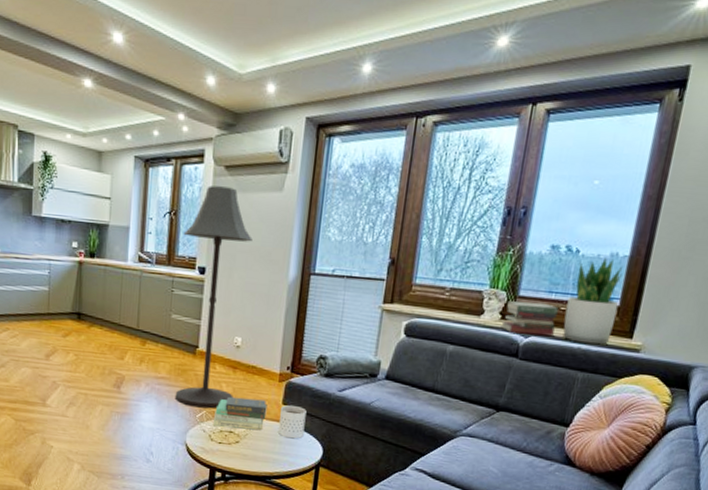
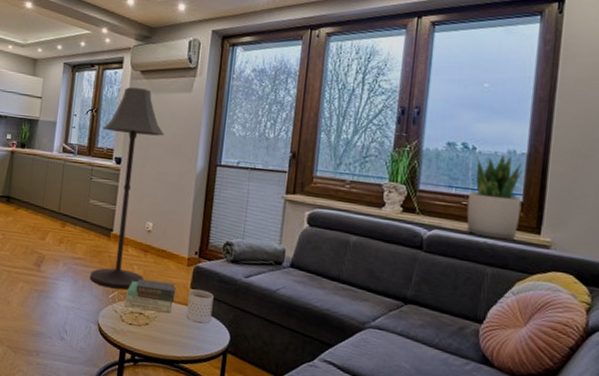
books: present [501,301,558,337] -> none [403,194,460,230]

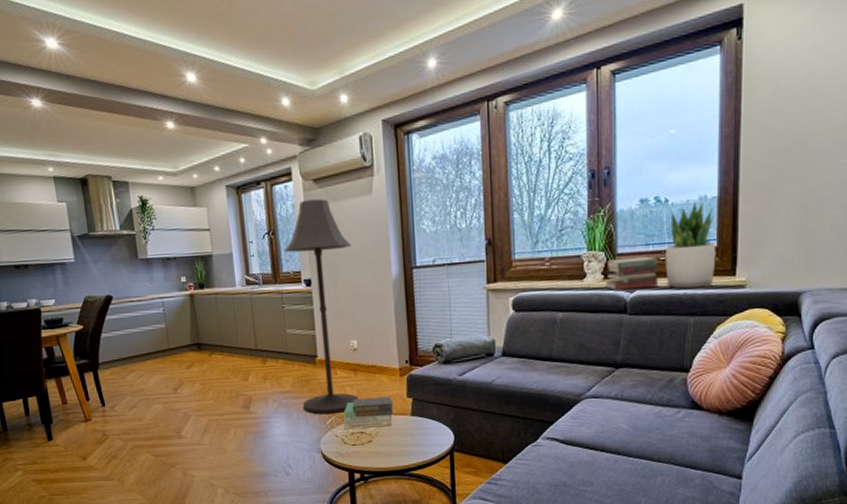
mug: present [187,289,214,324] -> none [405,397,433,429]
books: none [403,194,460,230] -> present [605,256,658,291]

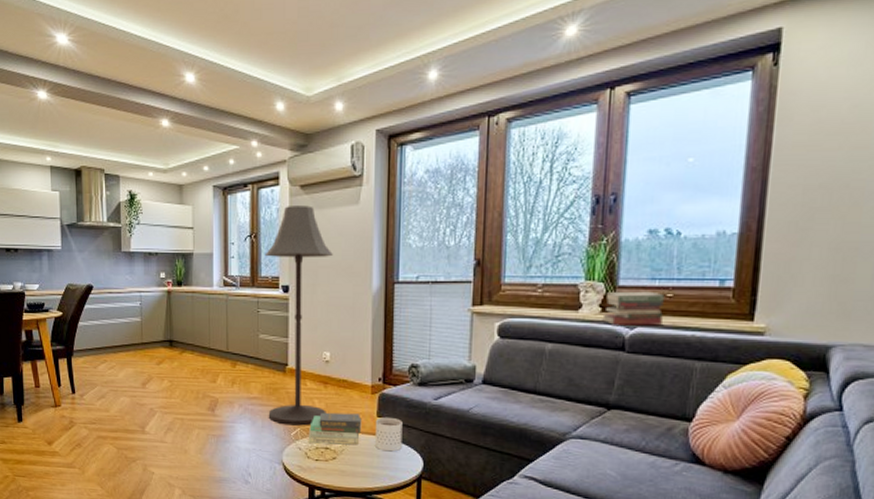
mug: none [405,397,433,429] -> present [374,417,403,452]
planter: present [665,202,715,289] -> none [672,238,733,330]

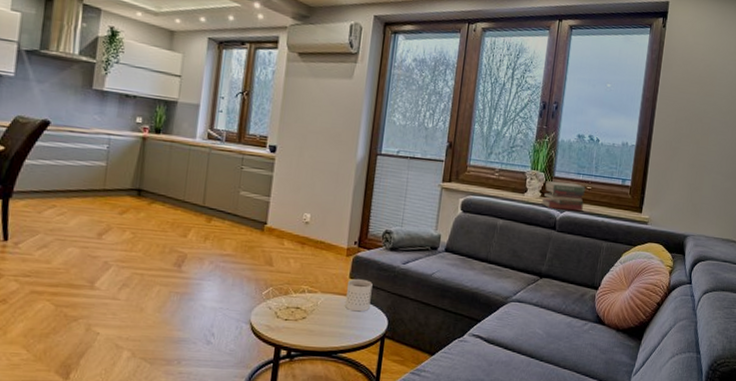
floor lamp: present [264,205,333,426] -> none [240,69,323,285]
books: present [308,412,362,445] -> none [279,272,335,305]

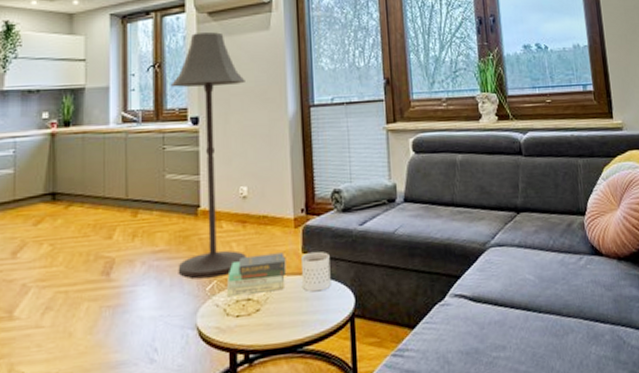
floor lamp: none [240,69,323,285] -> present [170,32,246,279]
books: none [279,272,335,305] -> present [226,252,287,296]
books: present [541,181,585,212] -> none [499,98,547,132]

